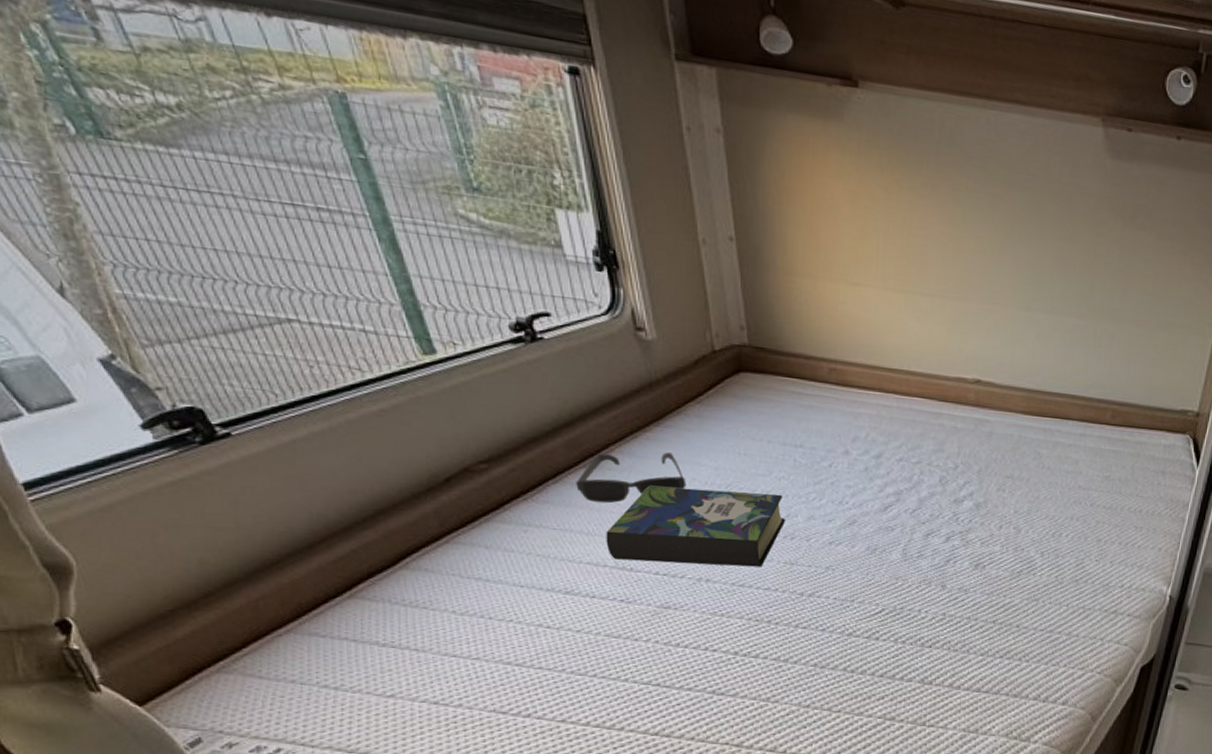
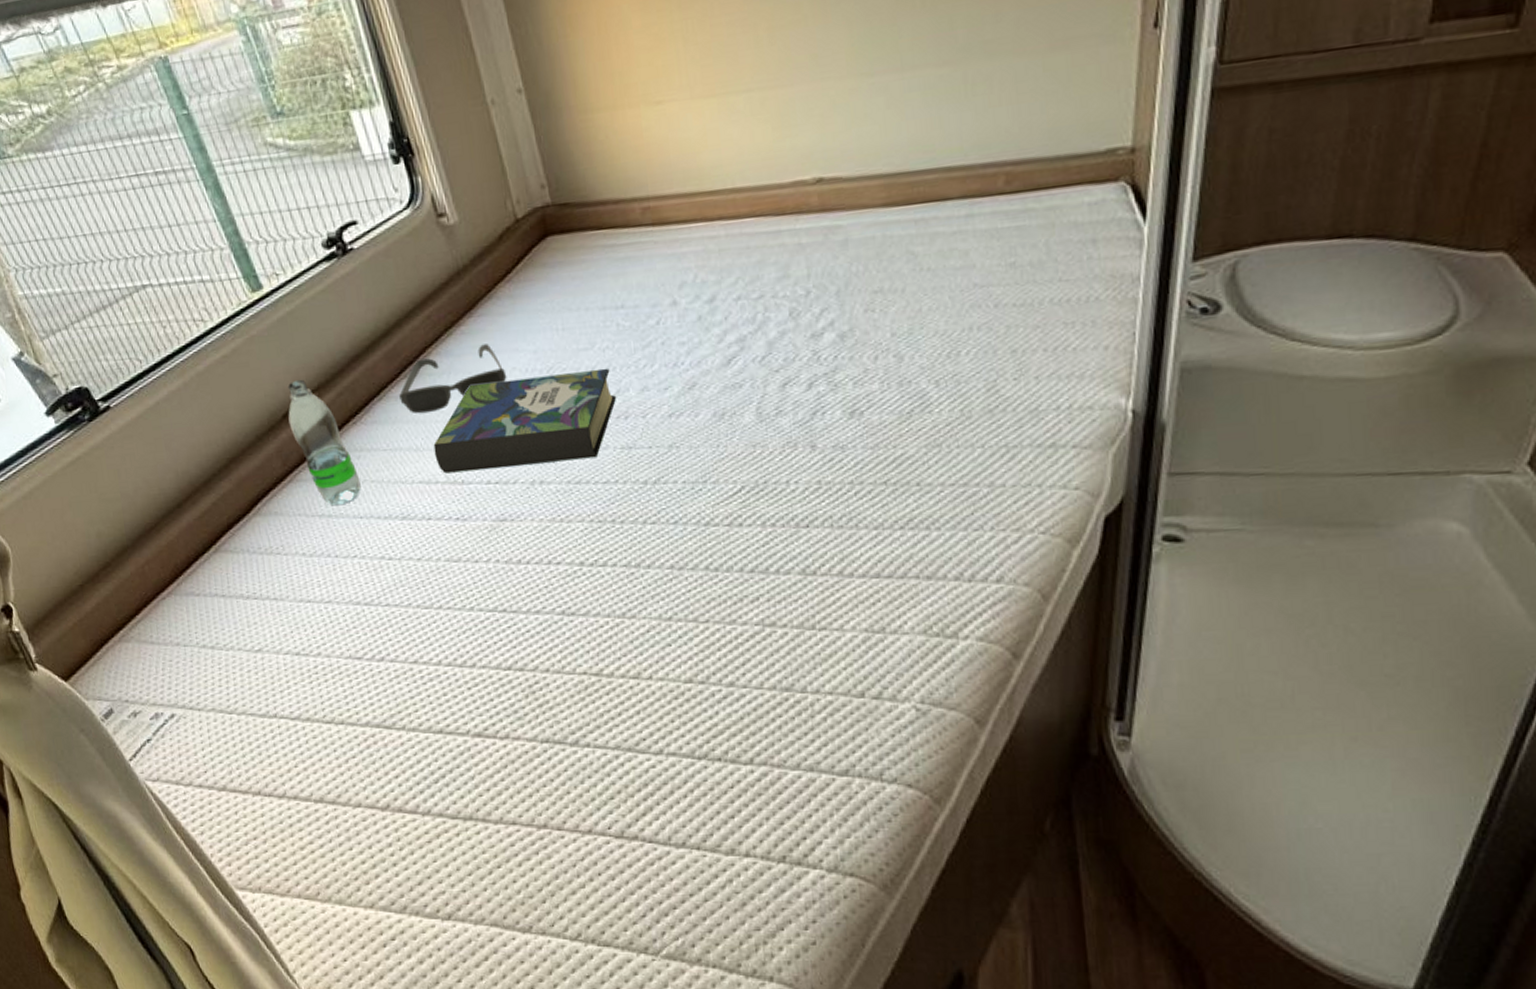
bottle: none [451,448,525,572] -> present [287,379,361,506]

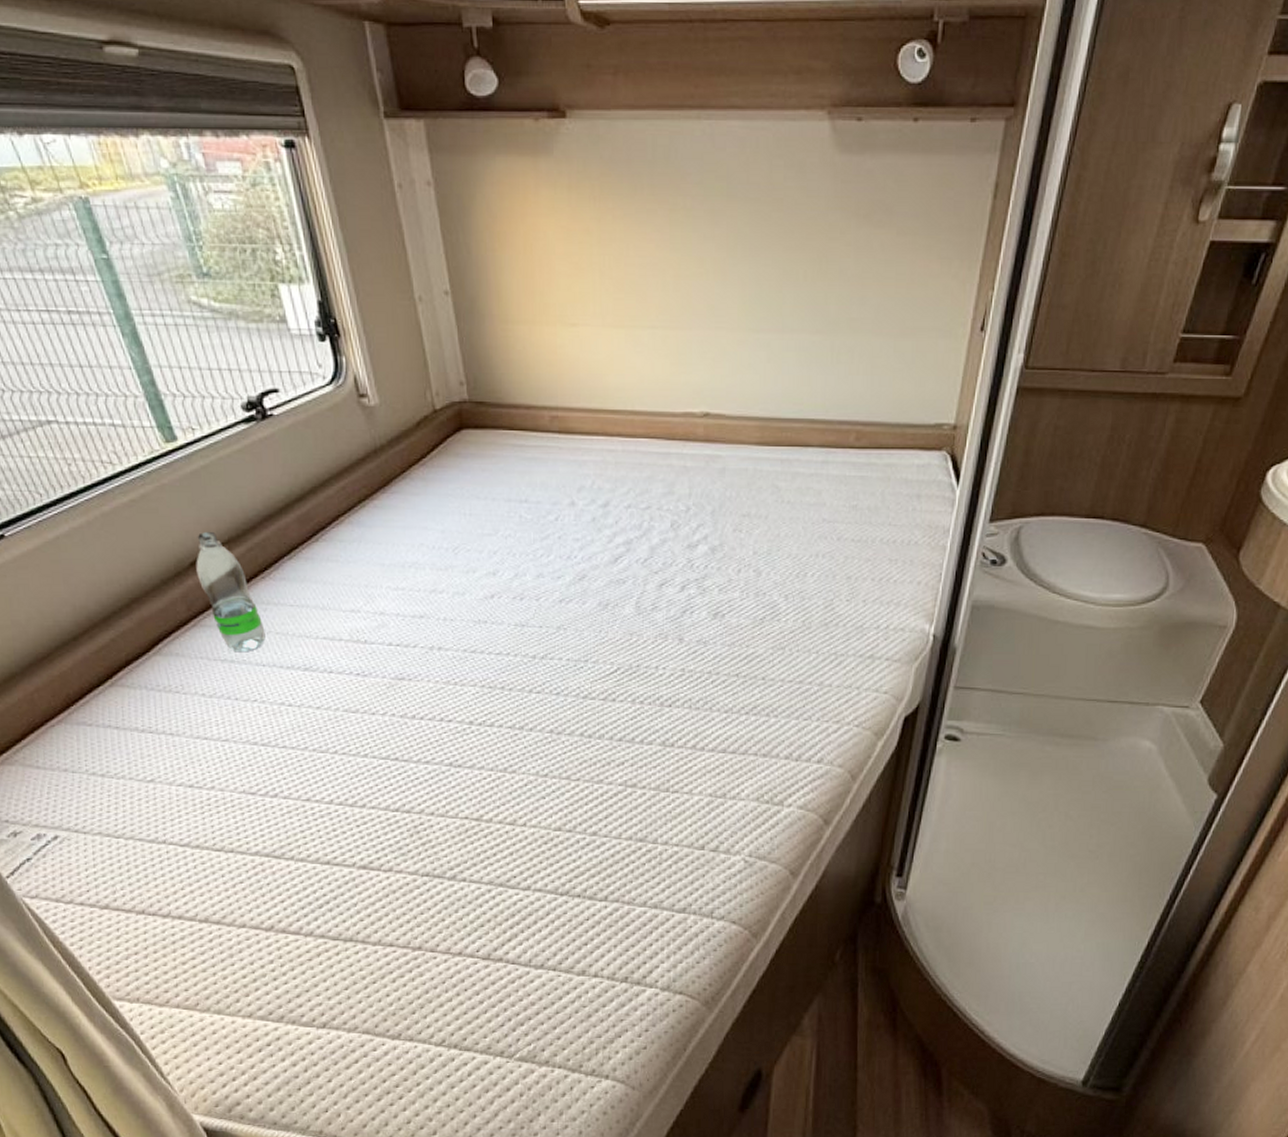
glasses: present [399,344,507,415] -> none [309,519,415,576]
book: present [433,368,616,474] -> none [340,553,513,633]

